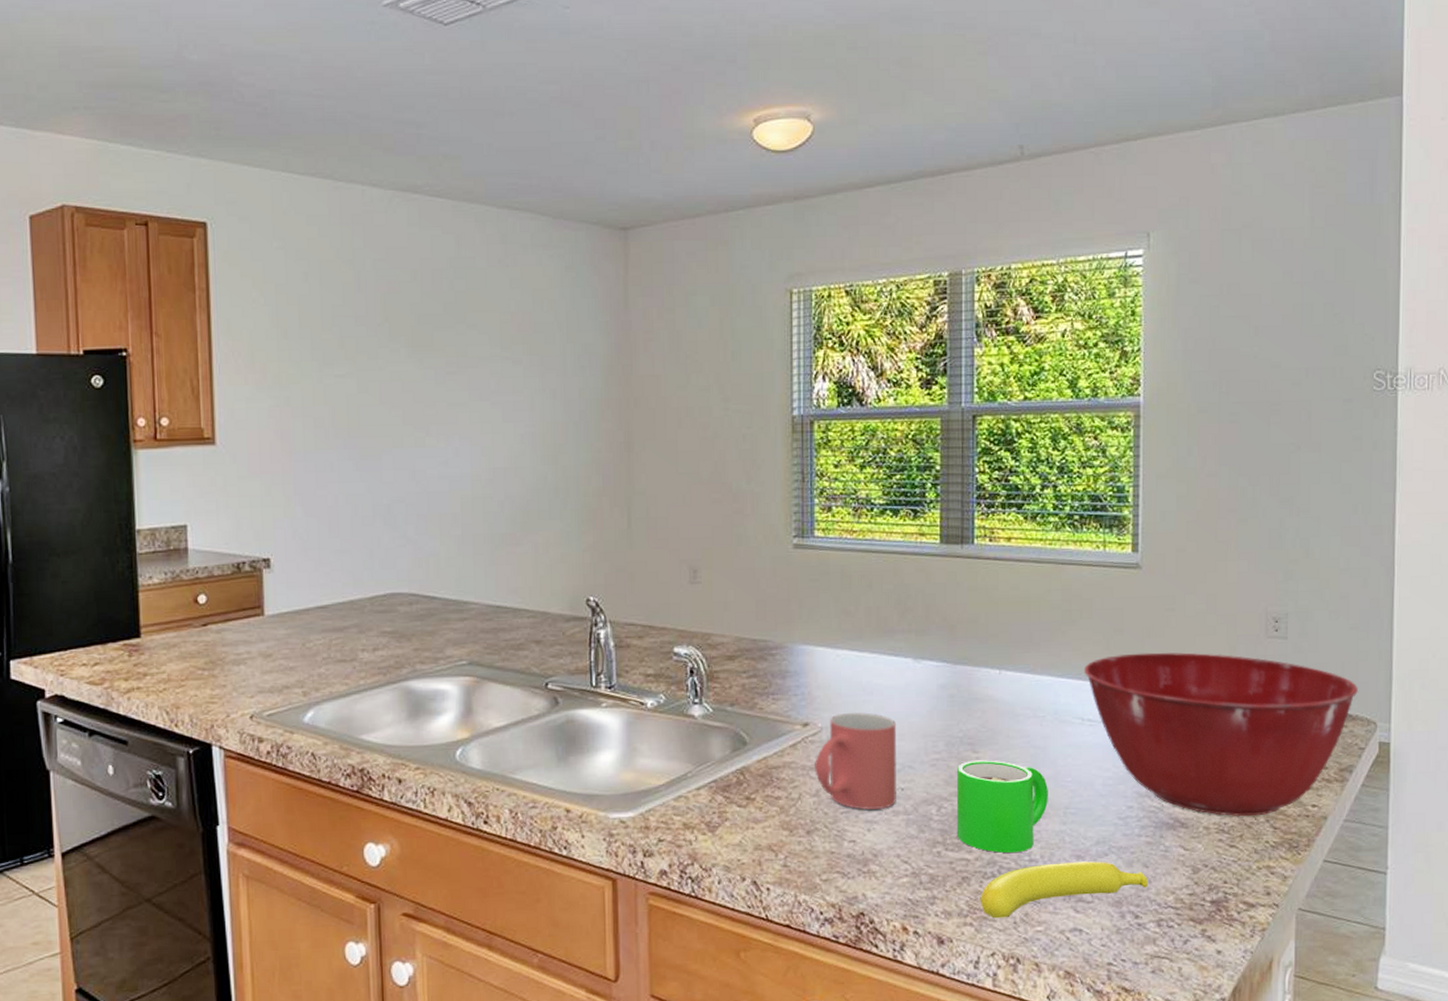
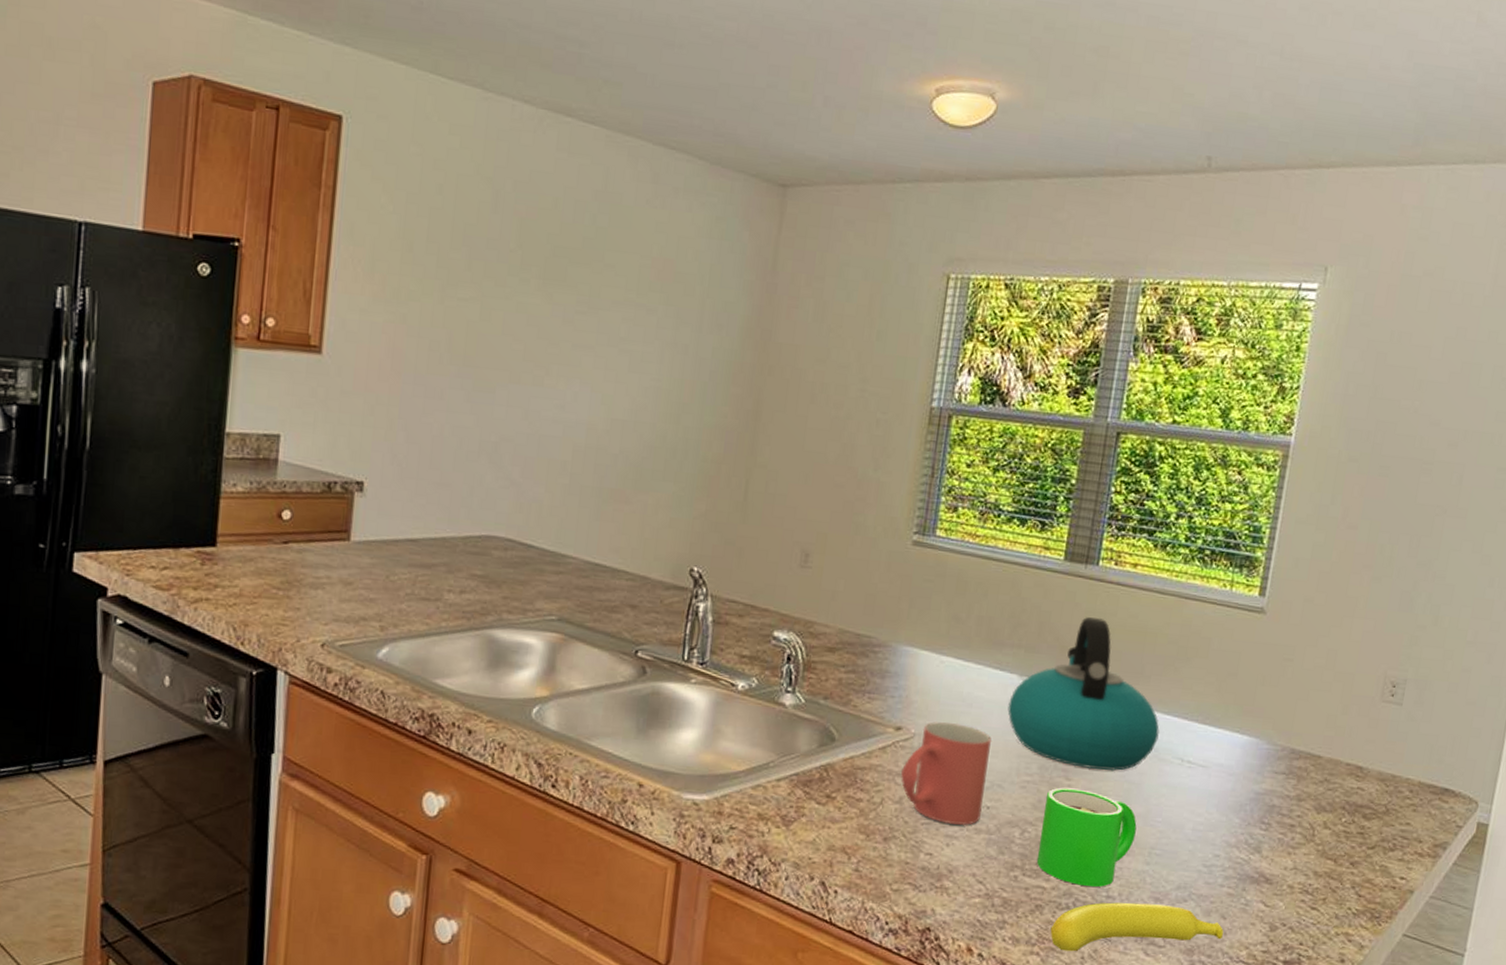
kettle: none [907,594,1056,739] -> present [1007,617,1160,772]
mixing bowl: present [1083,652,1358,816] -> none [1191,699,1465,881]

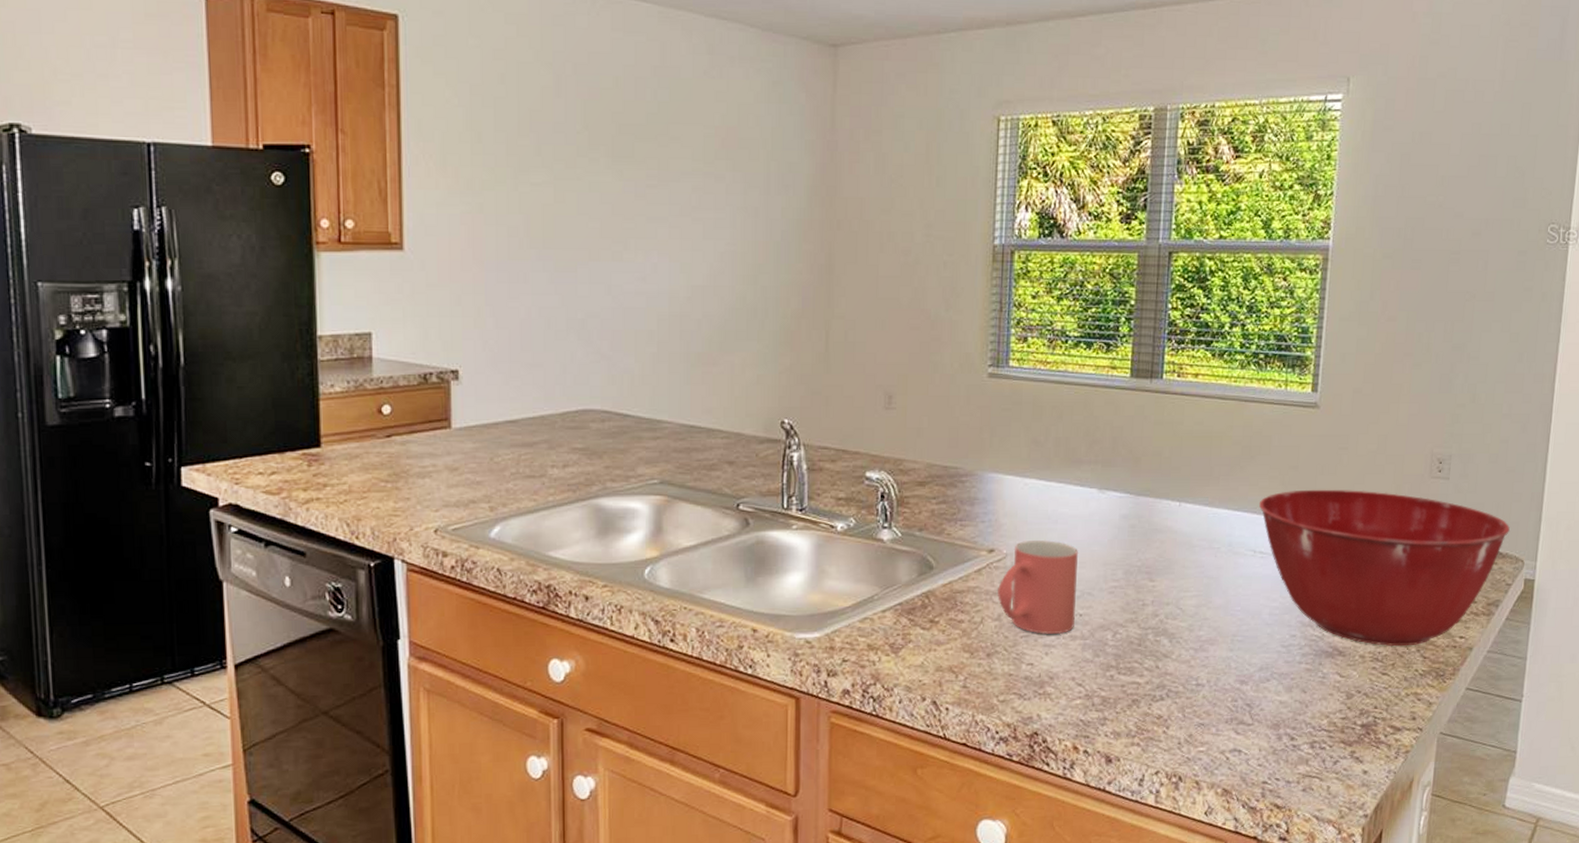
kettle: present [1007,617,1160,772] -> none [1091,428,1232,569]
mug: present [1037,787,1137,887] -> none [1130,588,1218,677]
banana: present [1050,902,1224,952] -> none [1148,686,1306,739]
mixing bowl: none [1191,699,1465,881] -> present [1258,489,1510,646]

